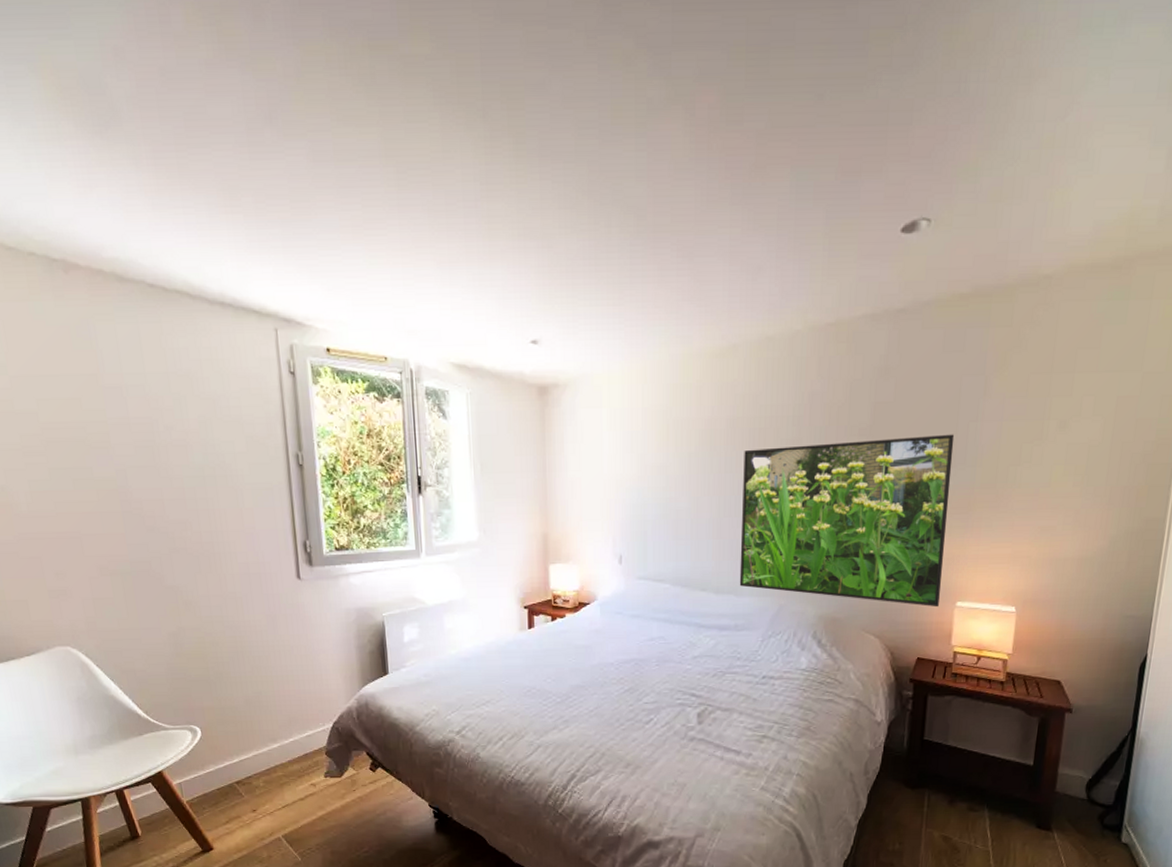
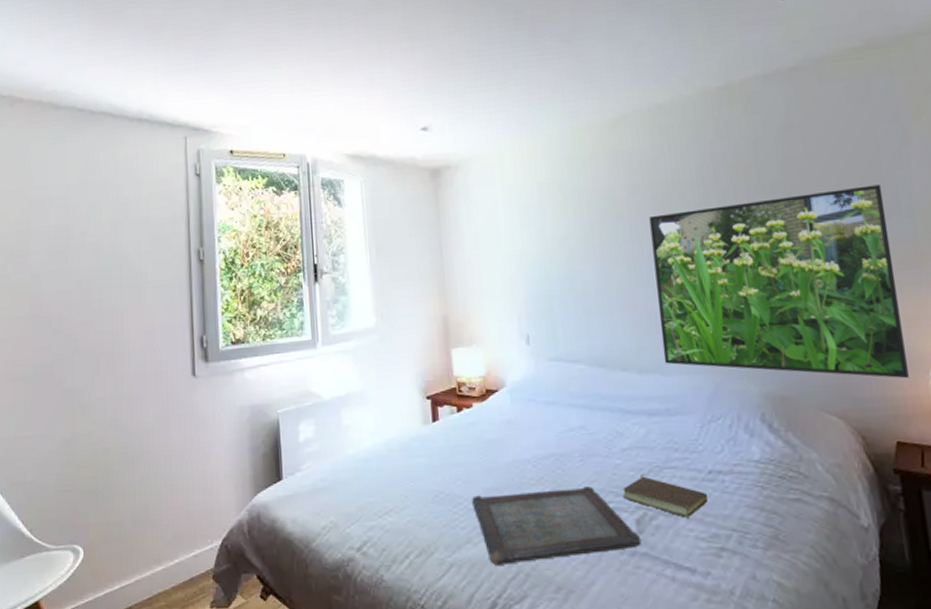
serving tray: none [560,686,700,746] -> present [472,486,642,565]
book: none [689,676,759,712] -> present [622,473,708,518]

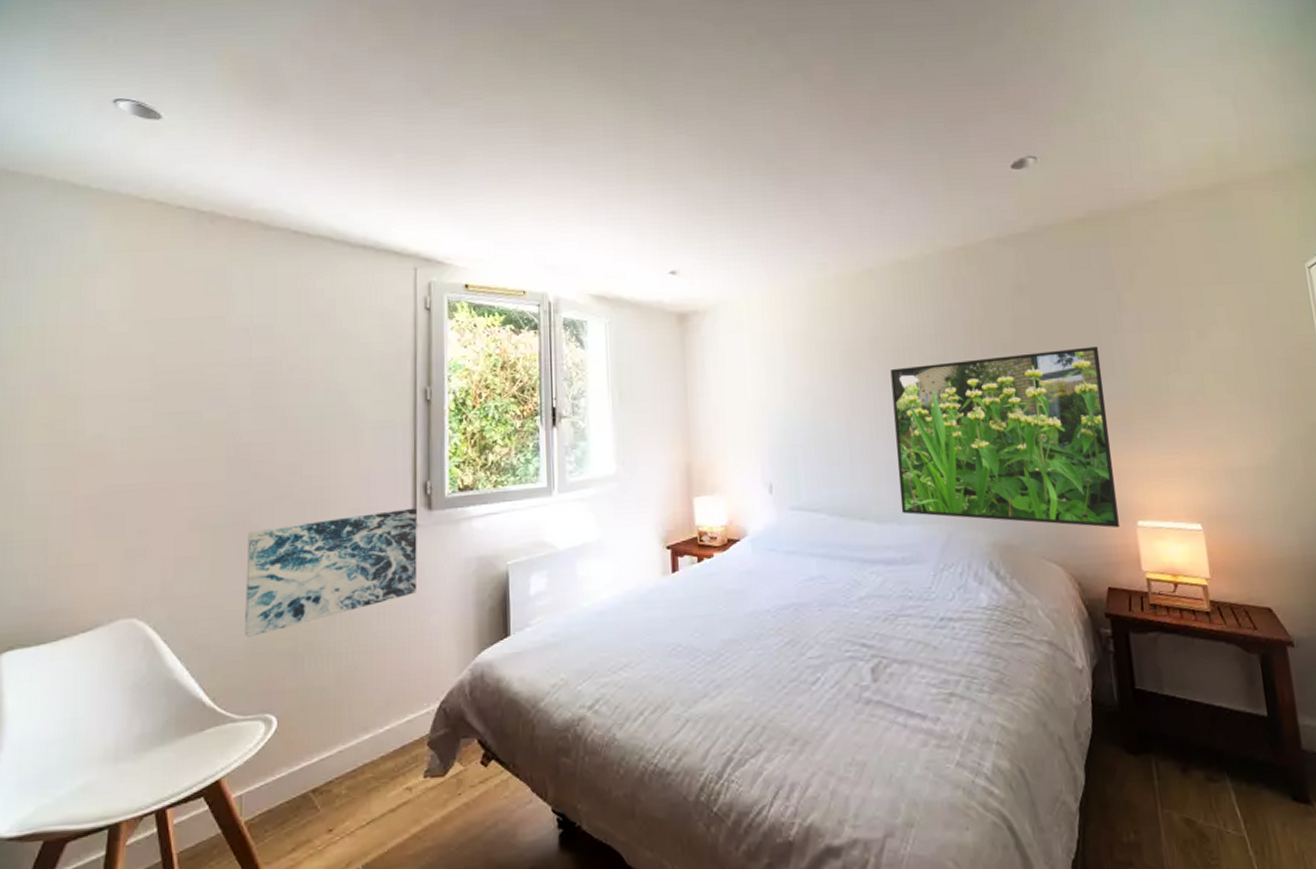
wall art: none [52,360,198,476] -> present [245,508,418,637]
serving tray: present [472,486,642,565] -> none [710,636,876,719]
book: present [622,473,708,518] -> none [859,621,940,665]

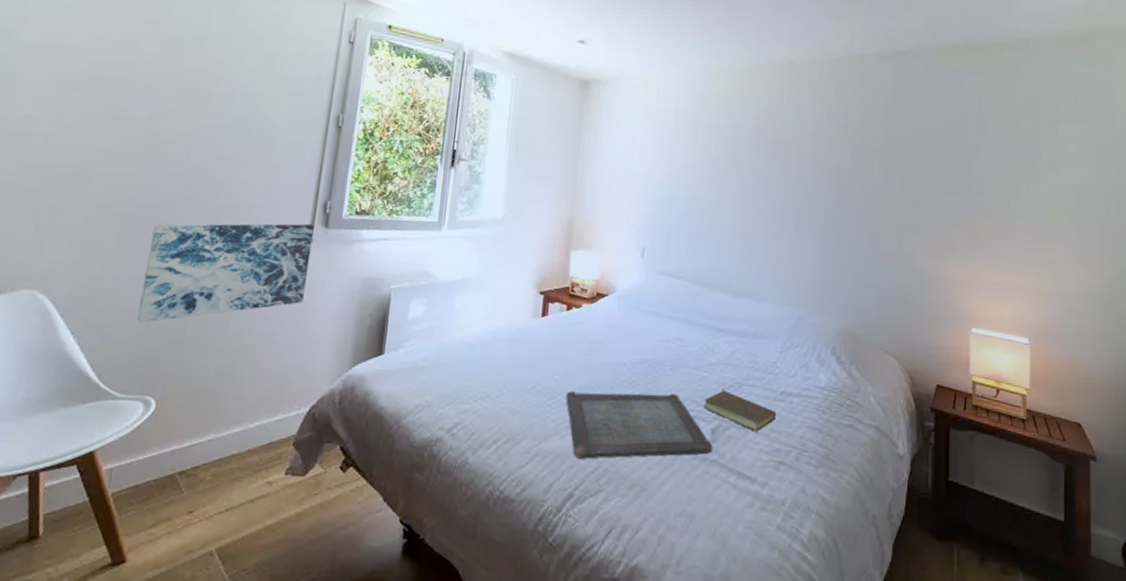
serving tray: none [710,636,876,719] -> present [566,391,713,459]
book: none [859,621,940,665] -> present [703,387,777,432]
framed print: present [890,346,1119,528] -> none [759,158,958,332]

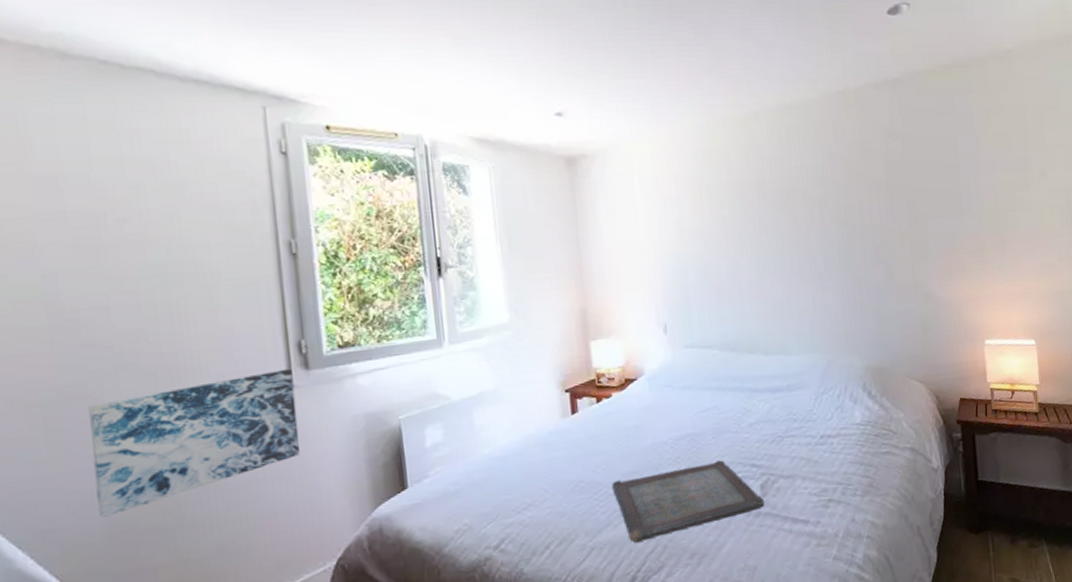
book: present [703,387,777,432] -> none [749,443,820,478]

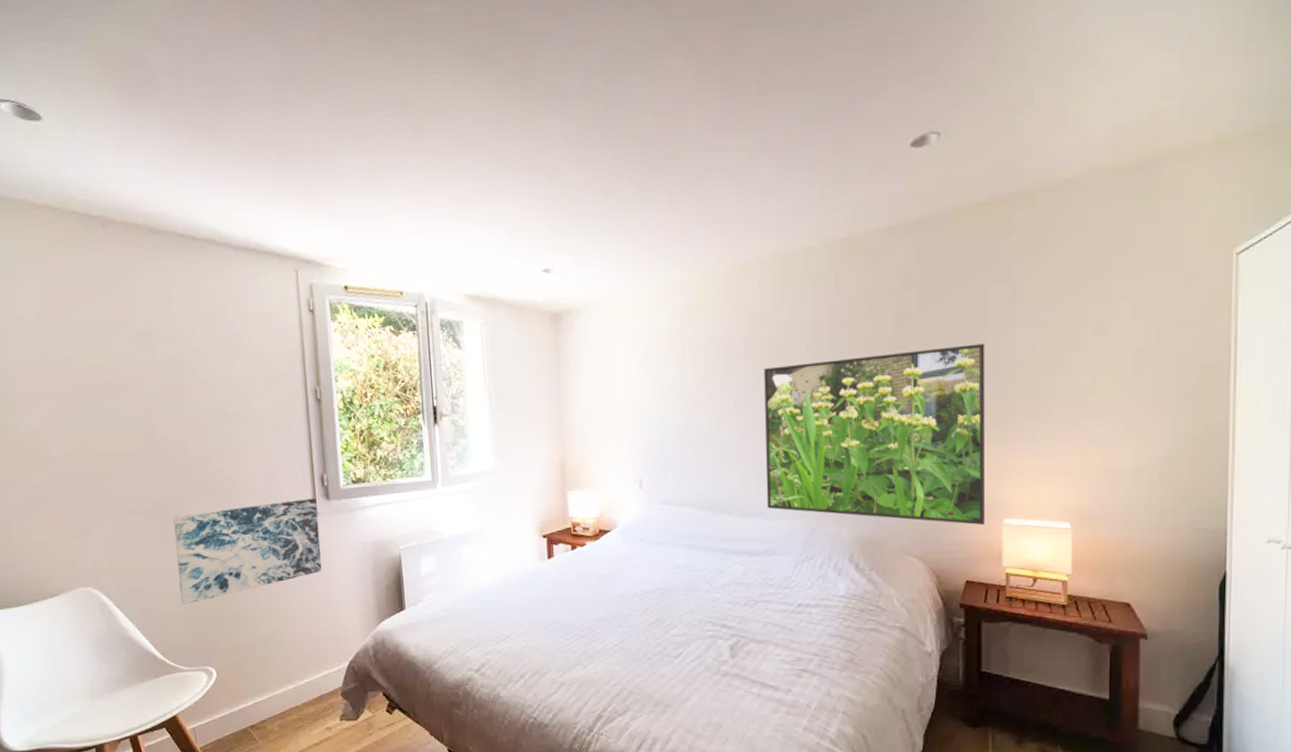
serving tray: present [612,460,765,543] -> none [583,617,733,684]
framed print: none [776,186,971,348] -> present [764,343,986,526]

